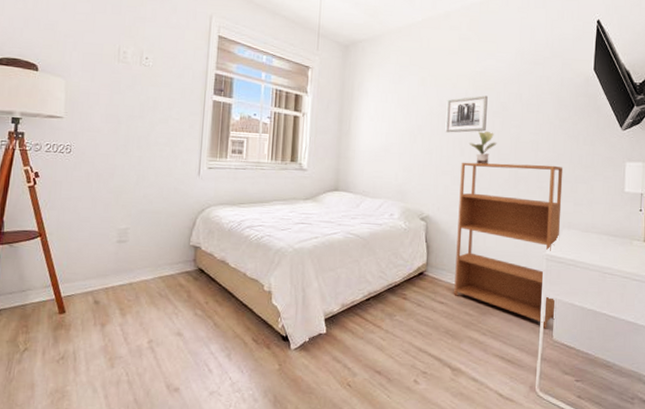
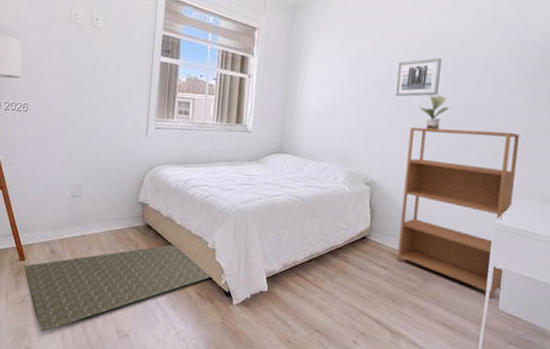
floor mat: none [63,287,269,392] -> present [23,243,212,332]

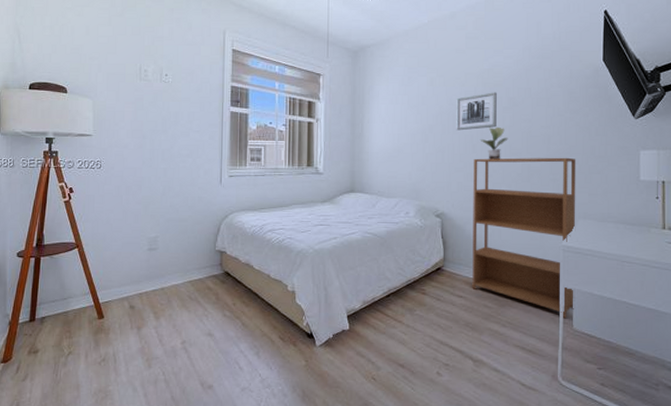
floor mat: present [23,243,212,332] -> none [102,289,294,391]

